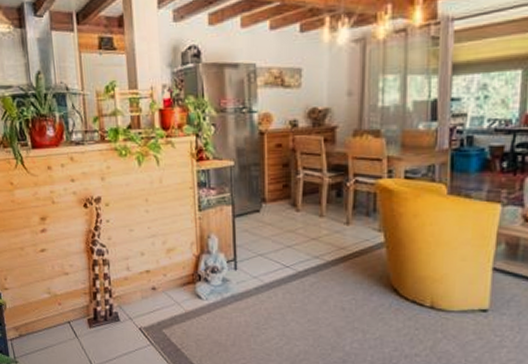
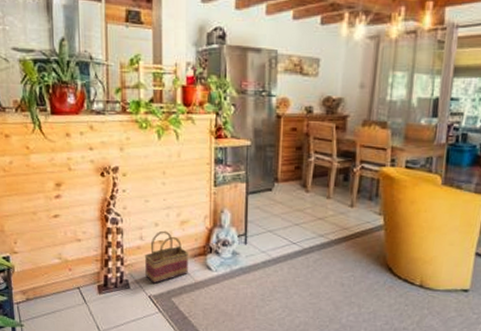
basket: none [132,260,178,315] -> present [144,230,189,284]

